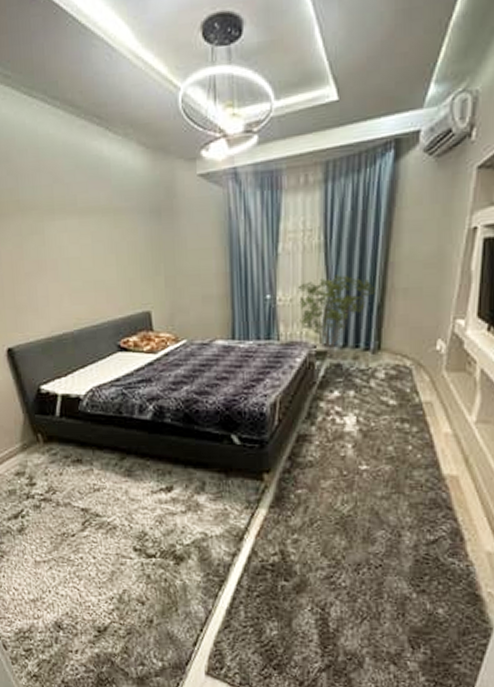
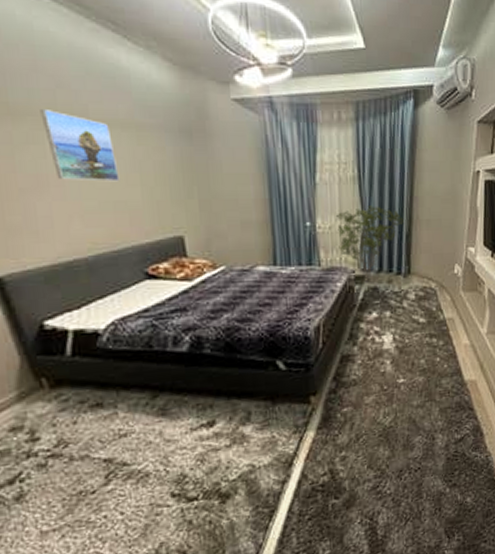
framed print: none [41,203,100,264] -> present [40,109,120,182]

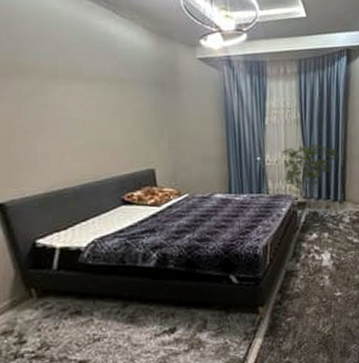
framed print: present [40,109,120,182] -> none [44,68,105,125]

